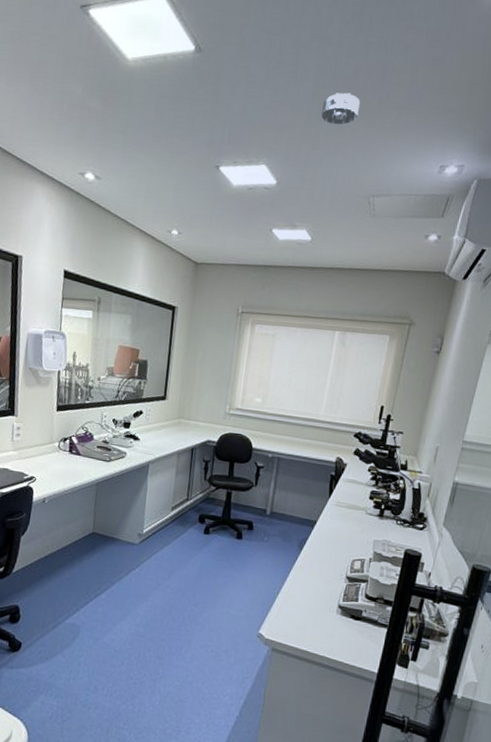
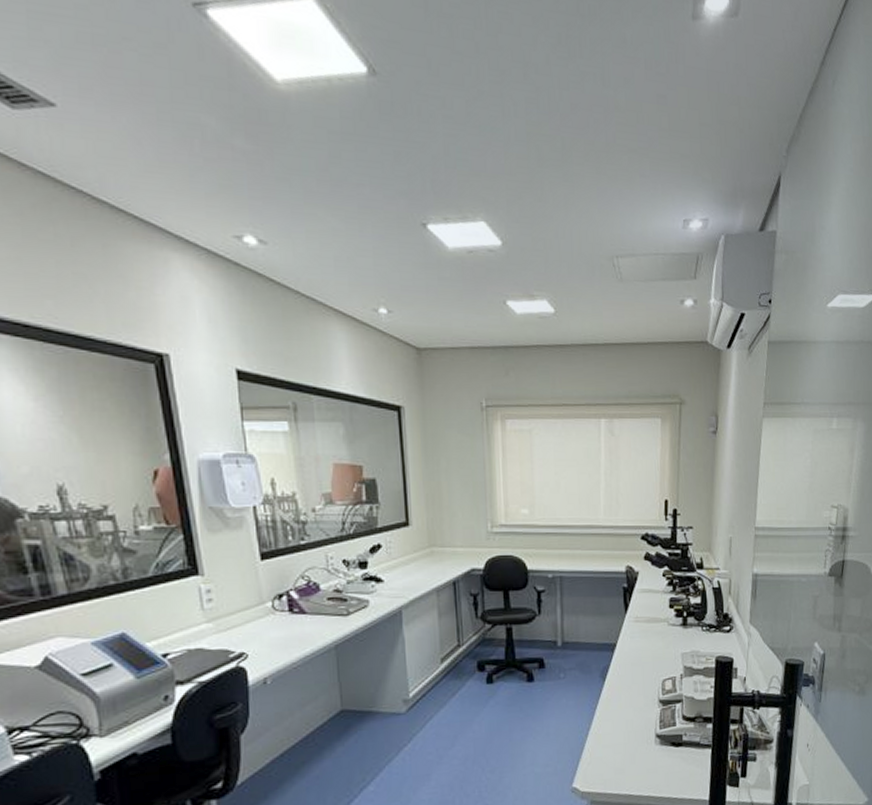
smoke detector: present [321,92,361,125] -> none [541,132,585,172]

